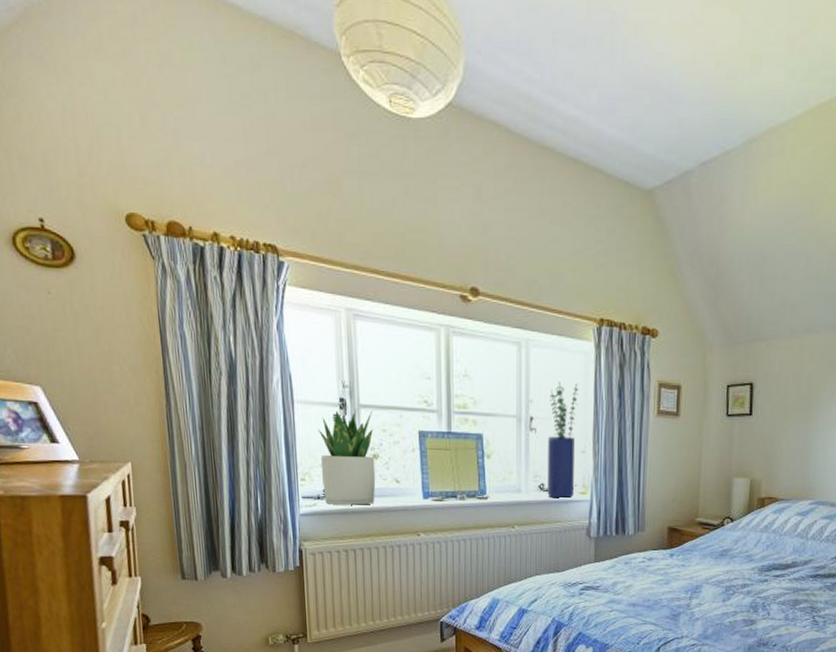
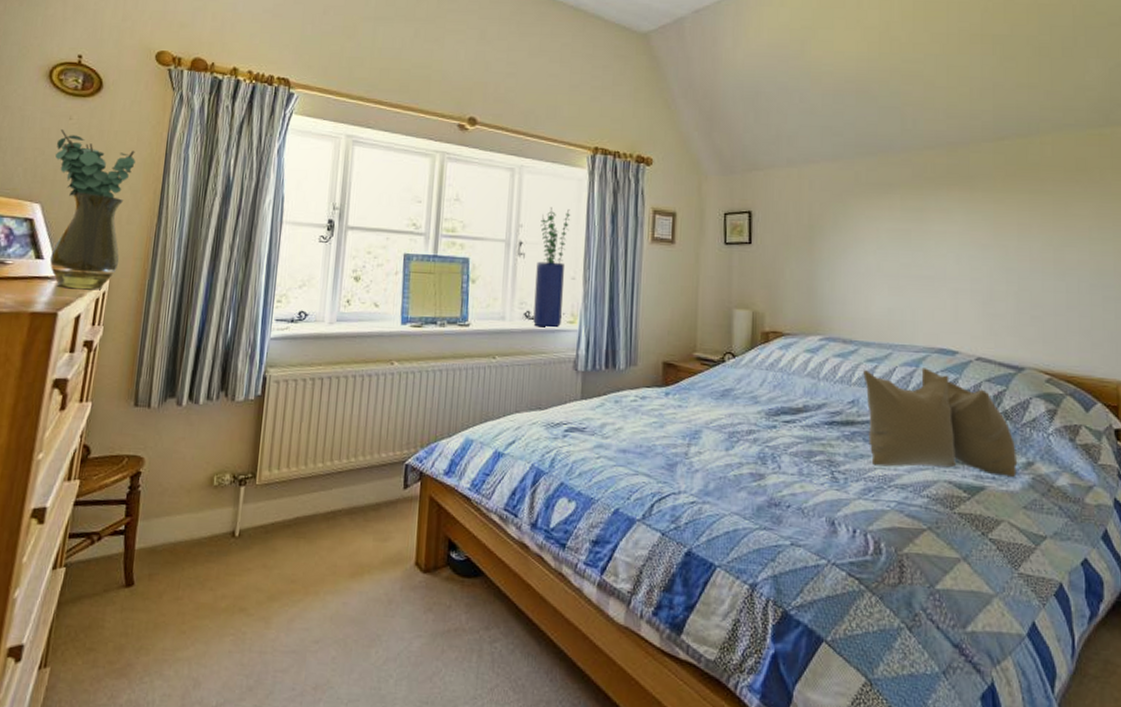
vase: none [41,305,136,473] -> present [50,129,136,291]
planter: present [319,408,376,505] -> none [298,230,360,330]

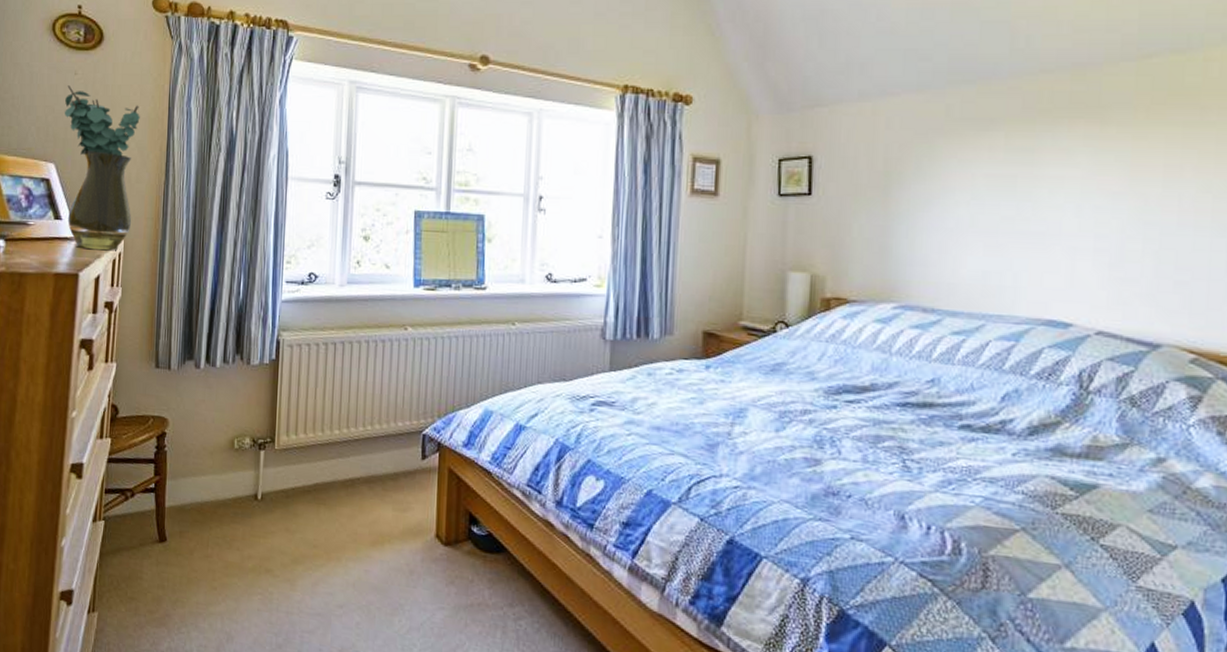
vase: present [533,207,571,328] -> none [556,156,597,292]
cushion: present [863,368,1018,477] -> none [947,342,1145,475]

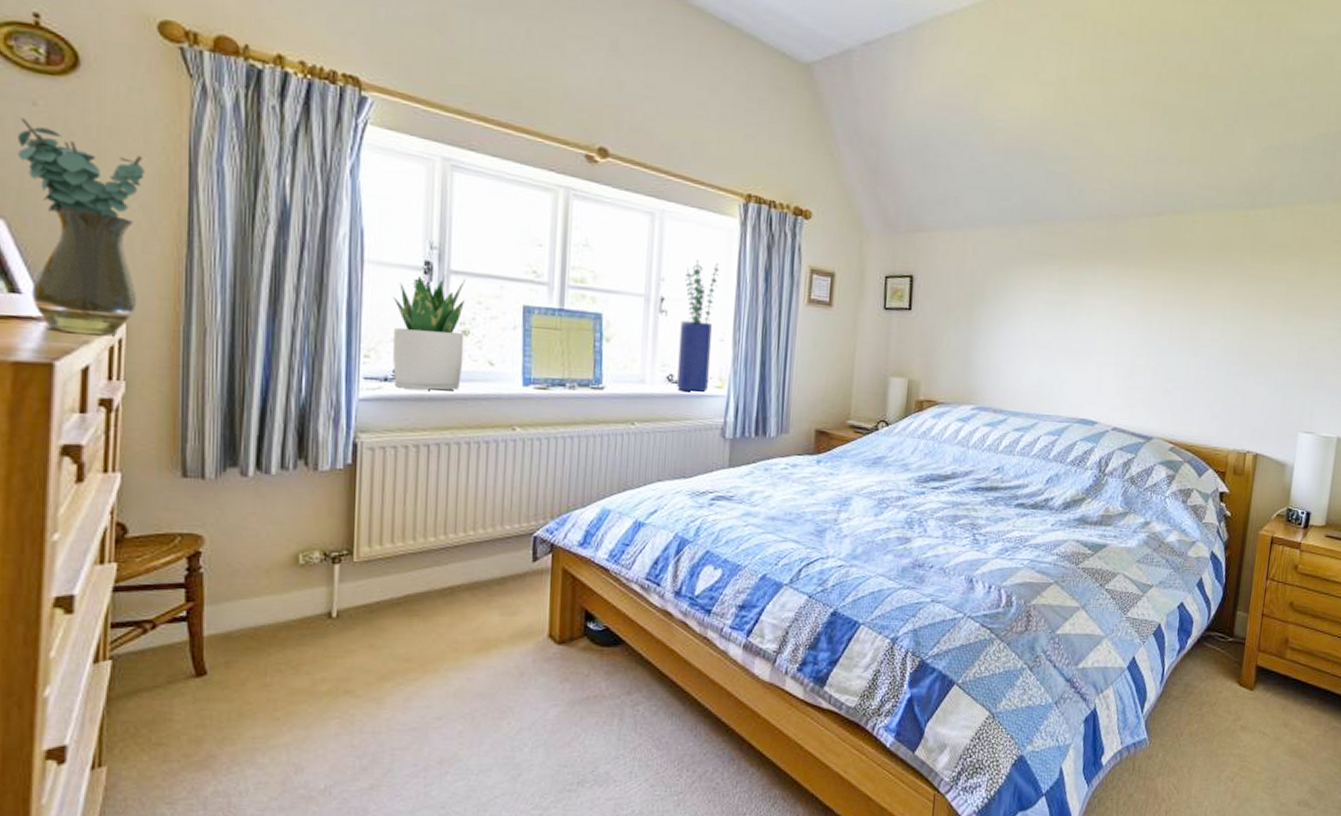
planter: none [308,186,368,293] -> present [393,274,467,391]
vase: none [556,156,597,292] -> present [677,260,720,393]

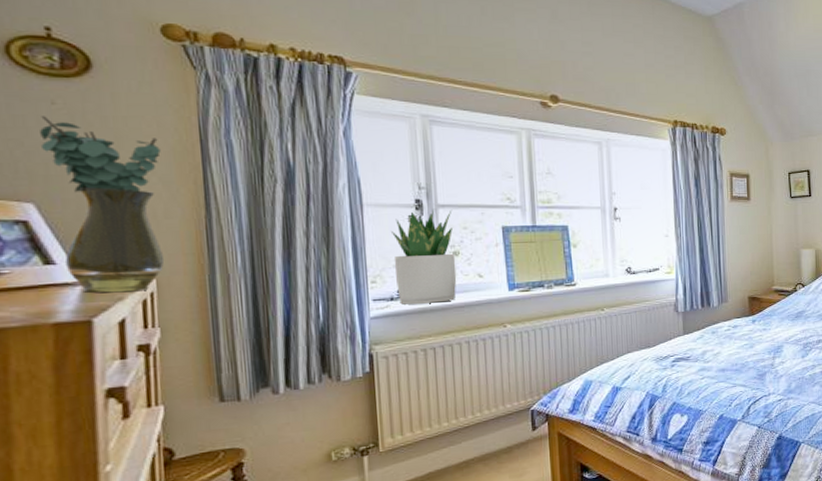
vase: present [677,260,720,393] -> none [632,175,660,280]

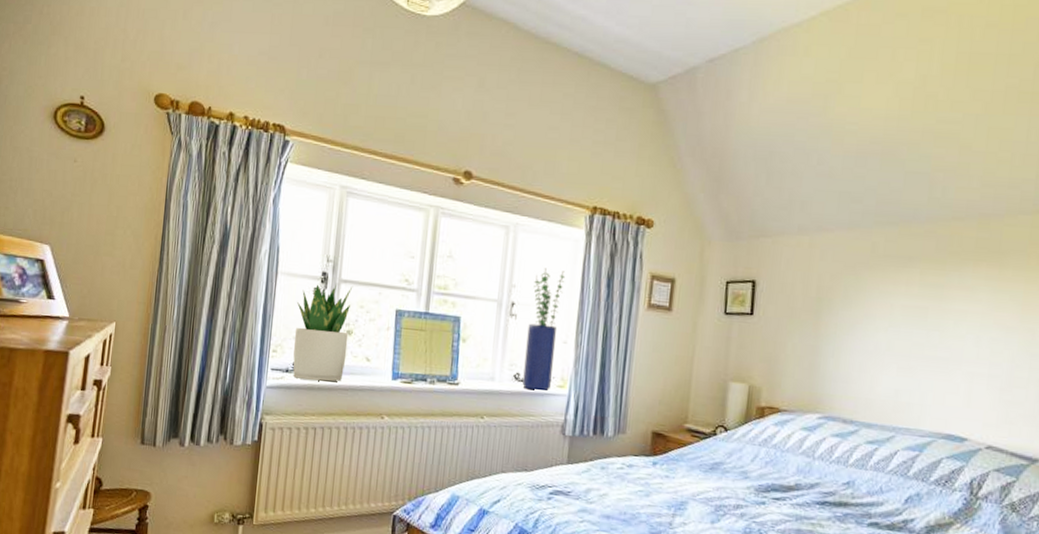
vase: present [40,116,164,293] -> none [60,172,137,332]
vase: none [632,175,660,280] -> present [522,268,566,392]

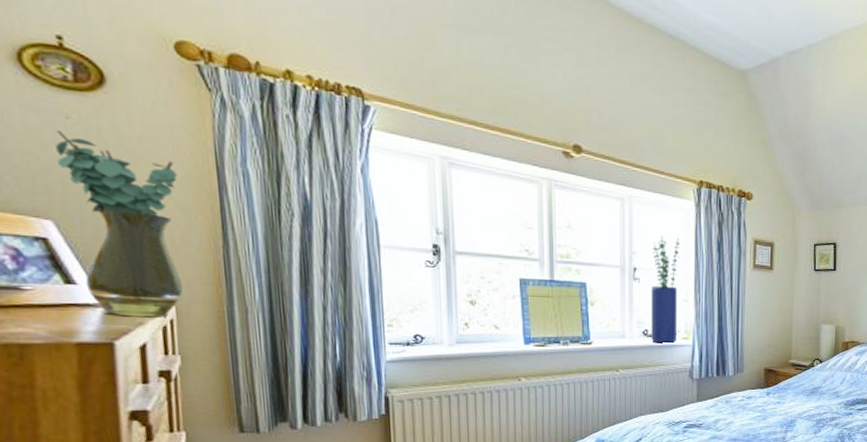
vase: none [60,172,137,332] -> present [56,130,183,318]
planter: present [293,283,353,382] -> none [409,255,473,351]

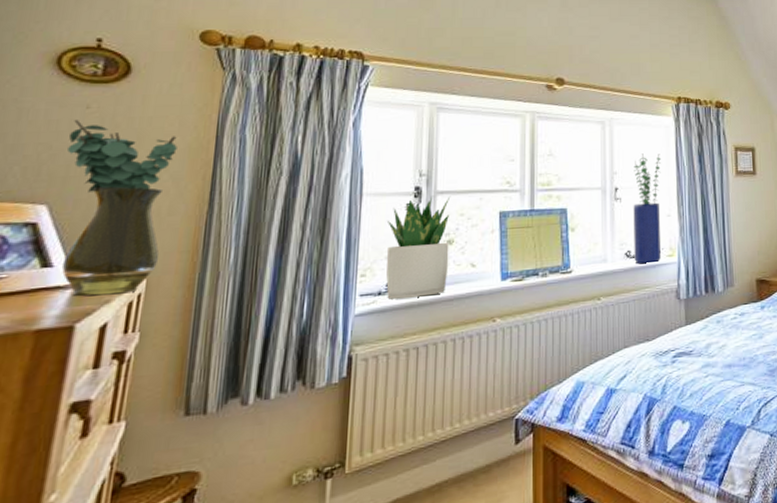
planter: none [409,255,473,351] -> present [386,195,451,300]

